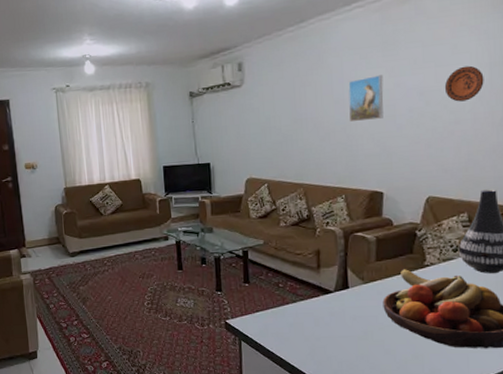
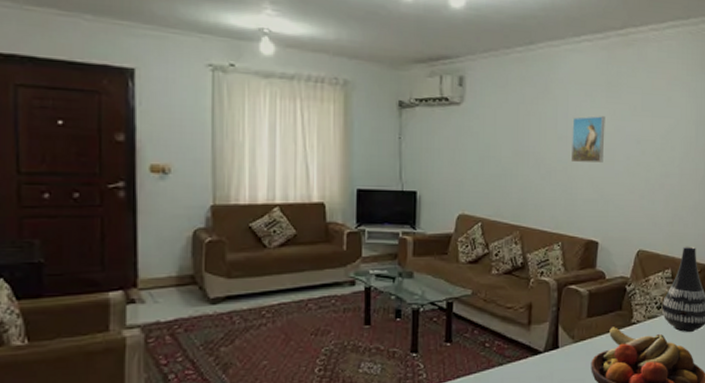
decorative plate: present [444,65,484,102] -> none [658,120,691,156]

